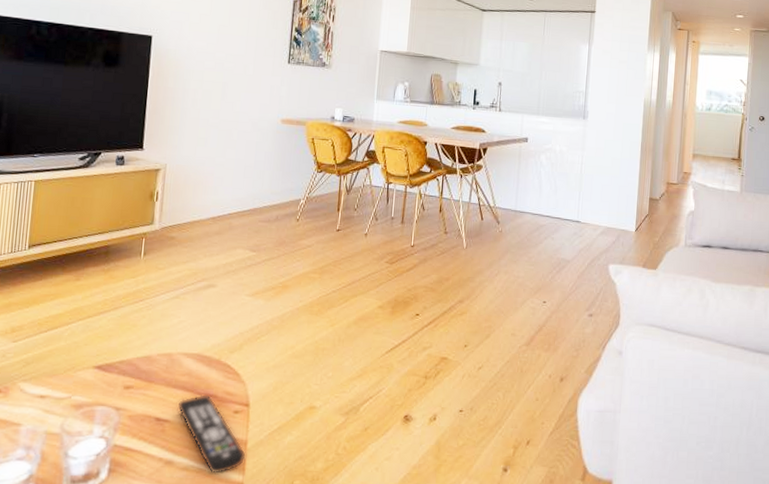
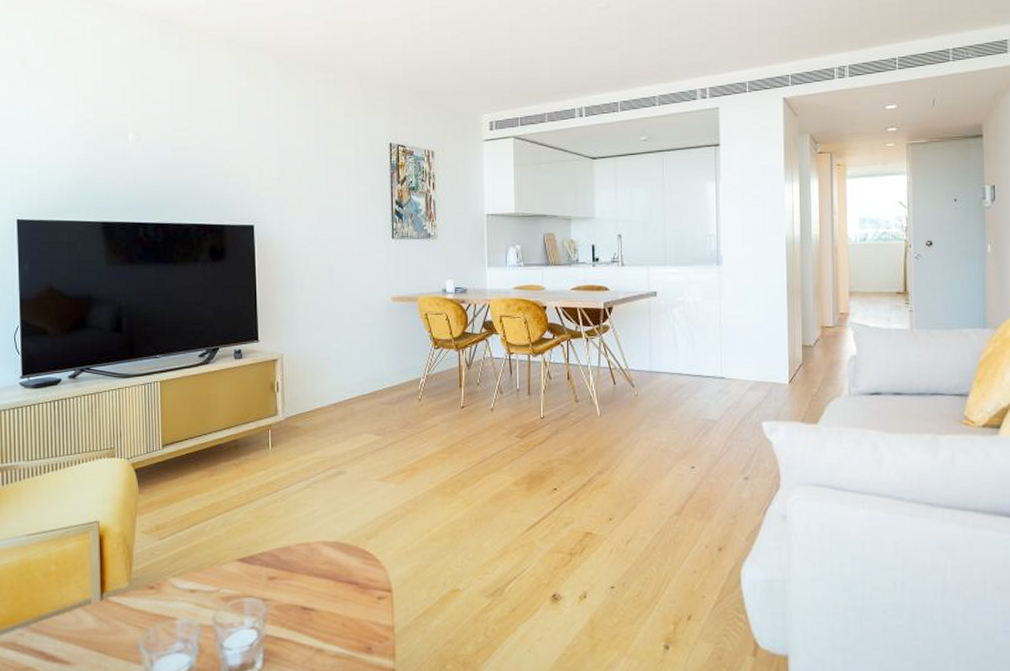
remote control: present [177,394,246,475] -> none [321,582,394,661]

